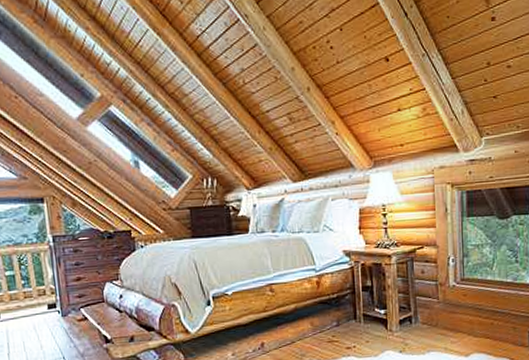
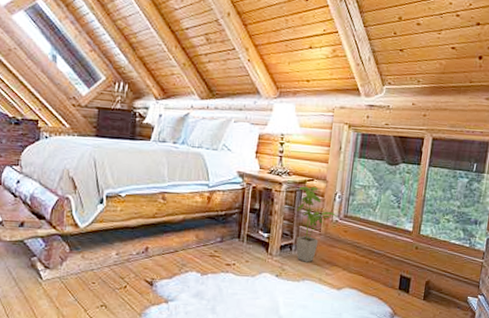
house plant: none [410,254,455,333] -> present [296,186,338,262]

